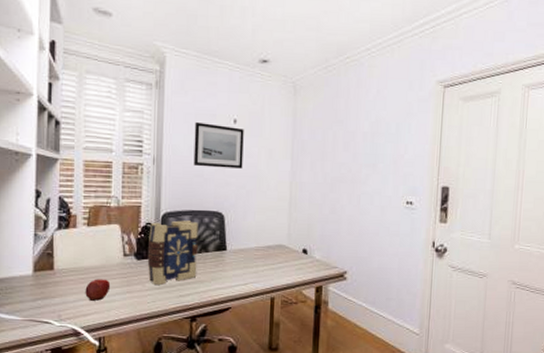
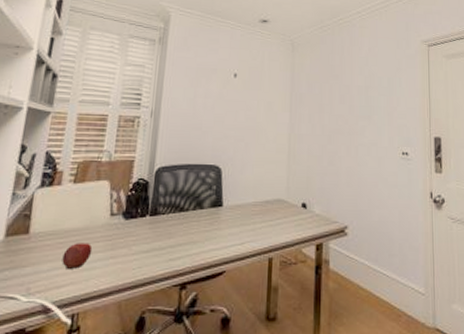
book: present [147,220,198,285] -> none [136,175,194,247]
wall art: present [193,122,244,169] -> none [192,76,244,121]

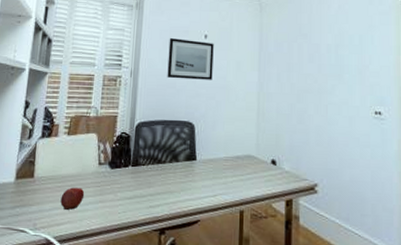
wall art: none [192,76,244,121] -> present [167,38,214,80]

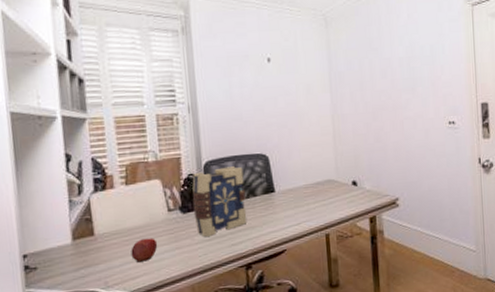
book: none [120,130,170,195] -> present [192,166,247,237]
wall art: present [167,38,214,80] -> none [227,65,282,110]

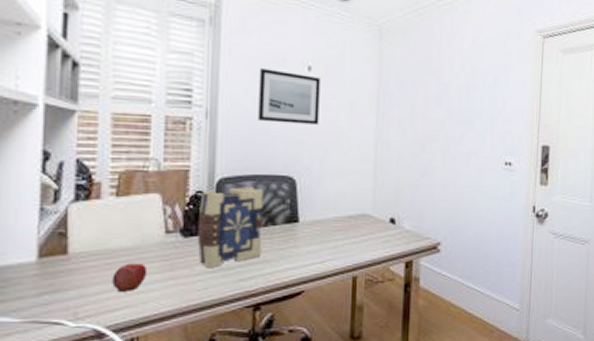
wall art: none [227,65,282,110] -> present [258,69,320,125]

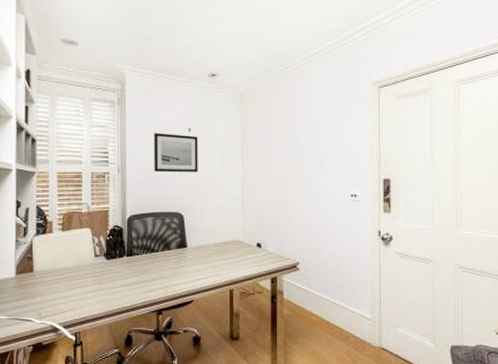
apple: present [112,263,148,292] -> none [62,278,84,299]
book: present [197,187,264,267] -> none [116,222,161,282]

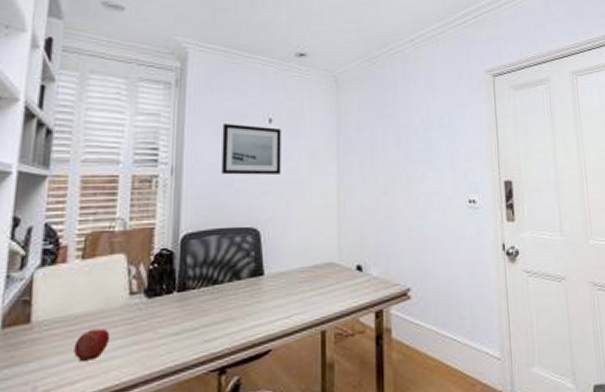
apple: none [62,278,84,299] -> present [74,328,111,361]

